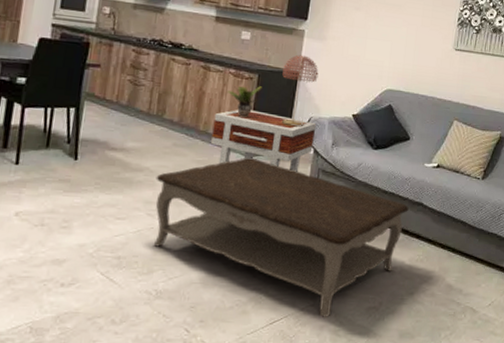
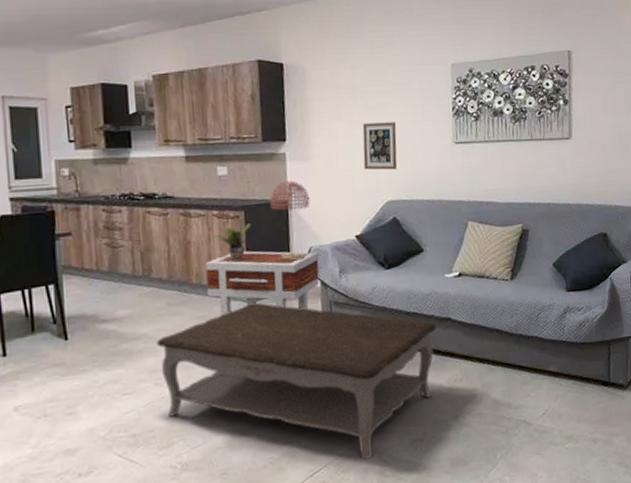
picture frame: none [371,17,406,63] -> present [362,122,398,170]

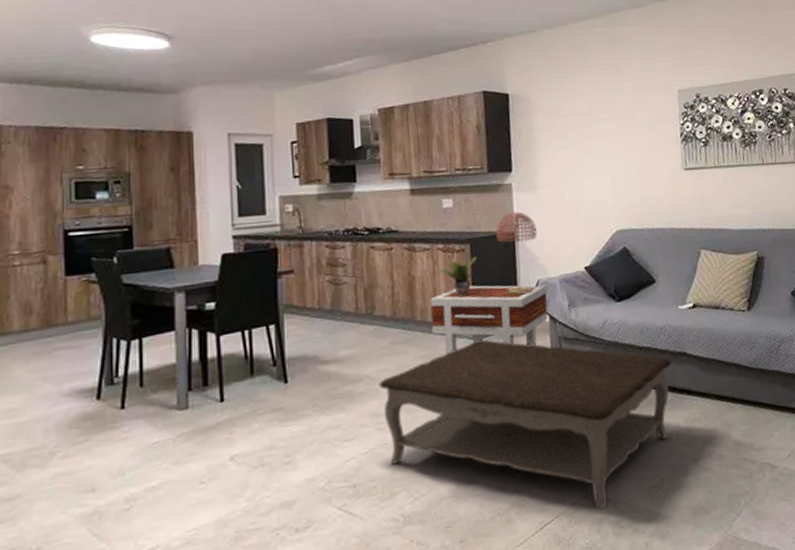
picture frame: present [362,122,398,170] -> none [589,149,626,199]

